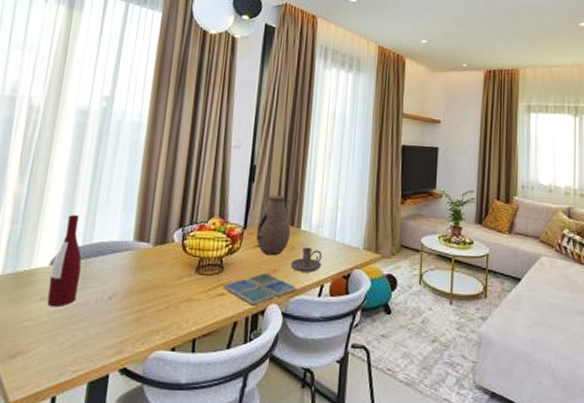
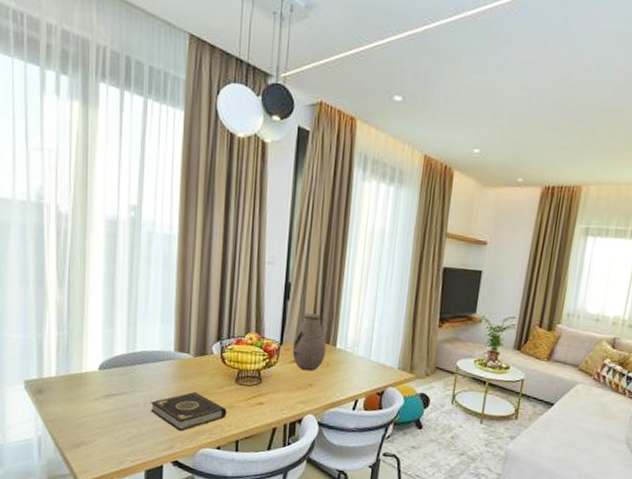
wine bottle: present [47,214,82,306] -> none [100,324,129,407]
book: none [101,284,185,331] -> present [151,391,227,431]
drink coaster: present [223,273,298,306] -> none [261,386,333,415]
candle holder: present [291,246,322,273] -> none [326,364,357,388]

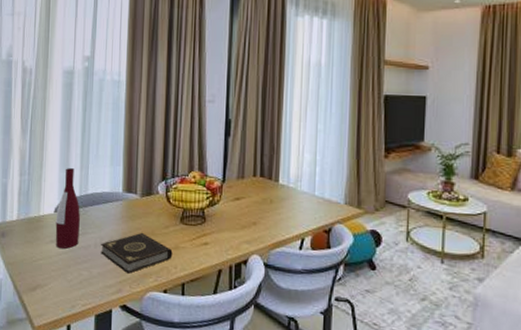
wine bottle: none [100,324,129,407] -> present [55,167,81,249]
vase: present [292,313,327,371] -> none [235,149,269,209]

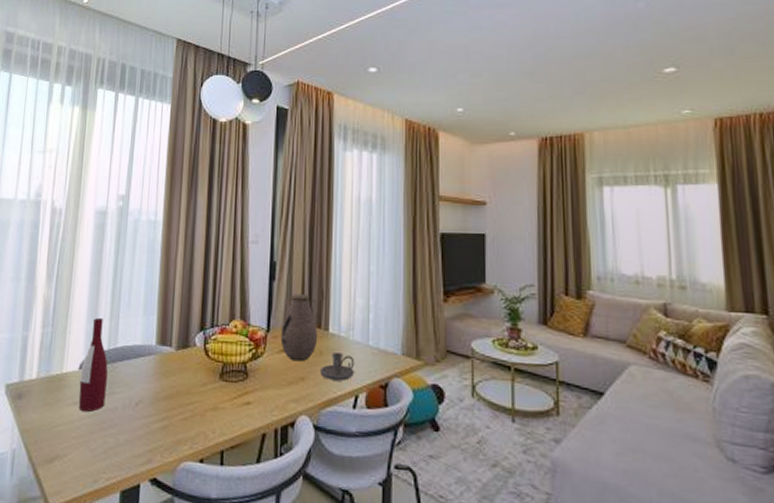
book: present [101,232,173,274] -> none [129,391,211,440]
vase: none [235,149,269,209] -> present [280,294,318,362]
candle holder: none [271,200,302,226] -> present [320,351,355,381]

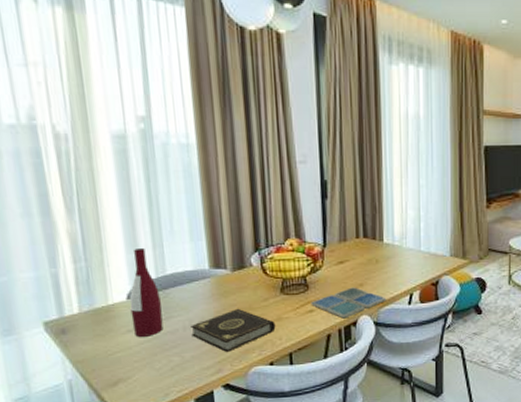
book: none [129,391,211,440] -> present [190,308,276,352]
drink coaster: none [248,380,329,417] -> present [311,287,387,319]
vase: present [280,294,318,362] -> none [337,210,374,271]
candle holder: present [320,351,355,381] -> none [377,258,409,283]

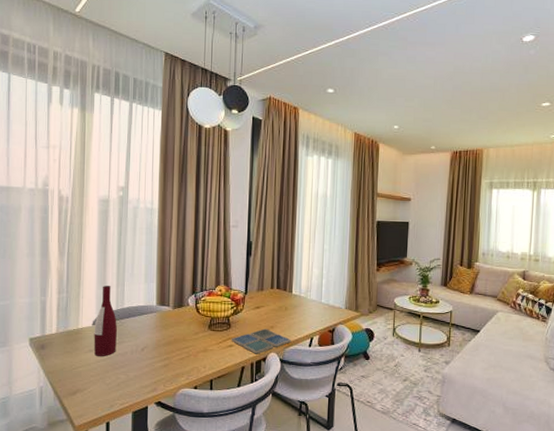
book: present [190,308,276,352] -> none [137,339,202,374]

